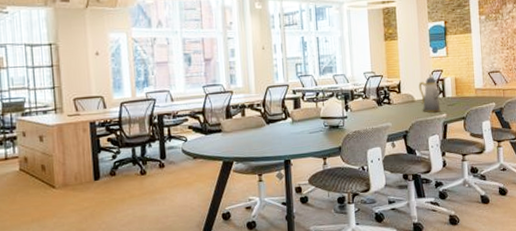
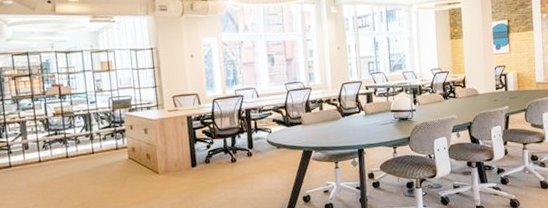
coffee pot: present [418,73,444,113] -> none [482,69,507,106]

